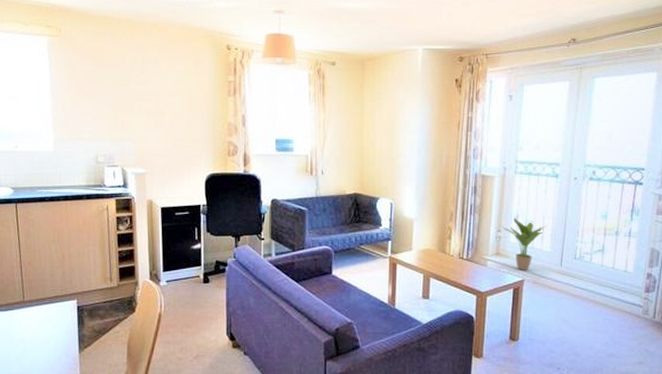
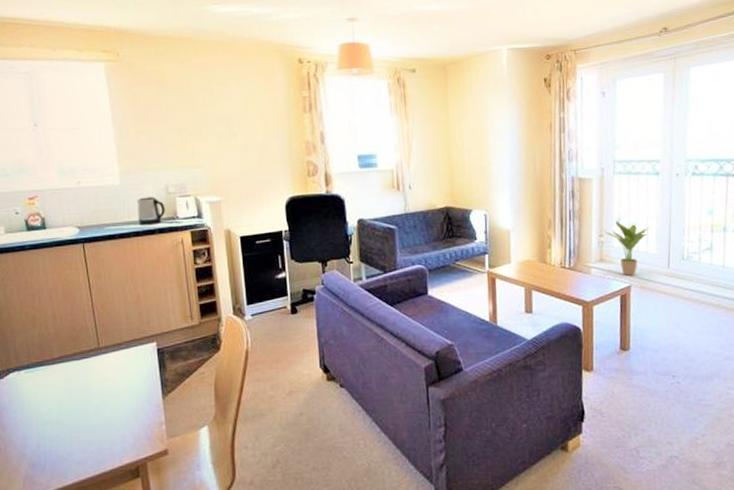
kettle: none [67,164,94,191] -> present [136,196,165,226]

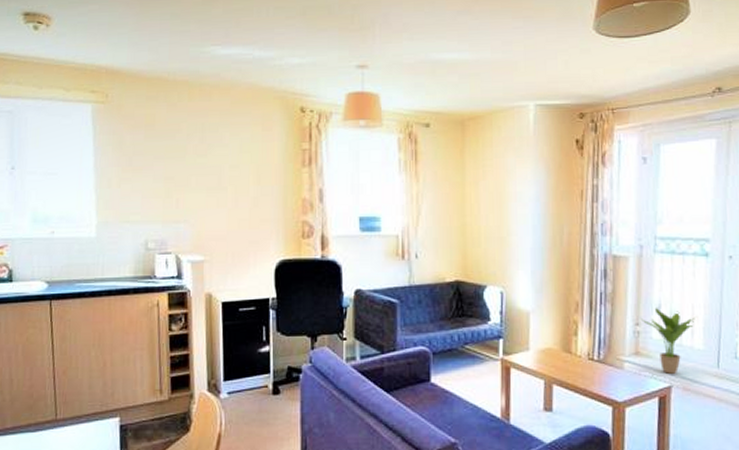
kettle: present [136,196,165,226] -> none [112,251,143,284]

